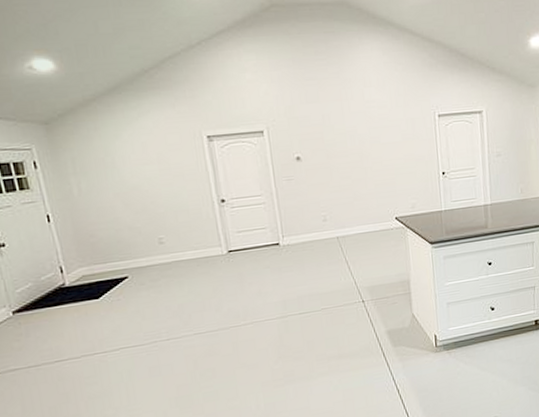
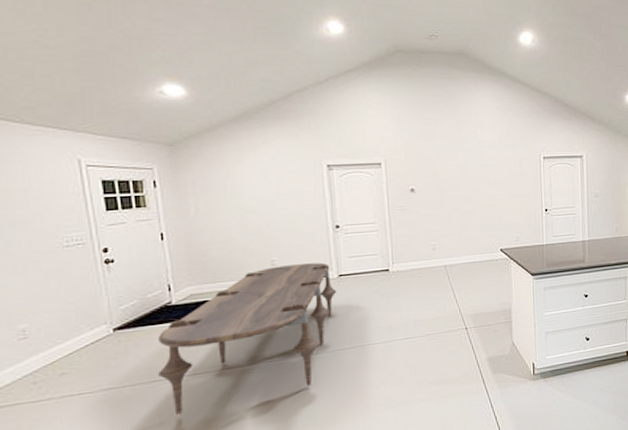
dining table: none [56,238,228,394] -> present [158,262,337,416]

